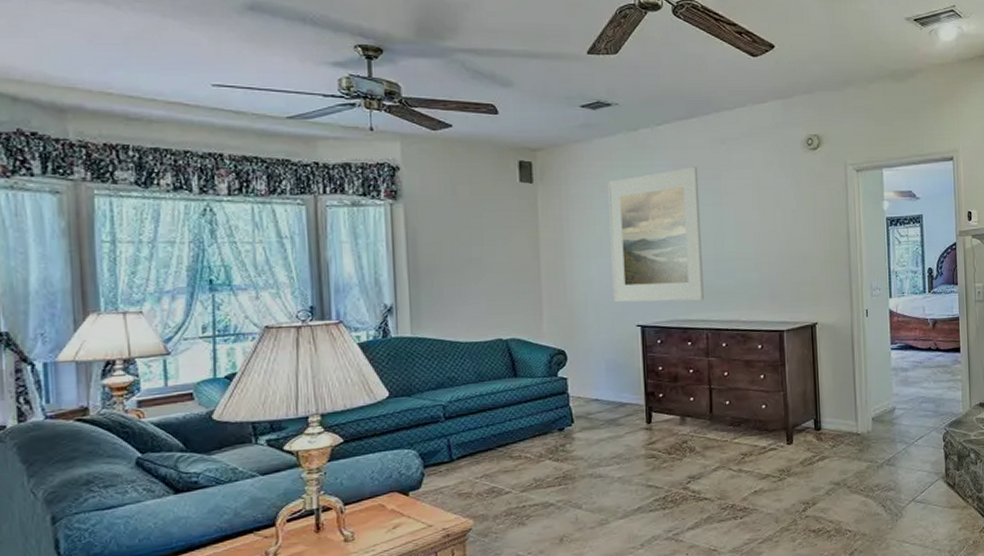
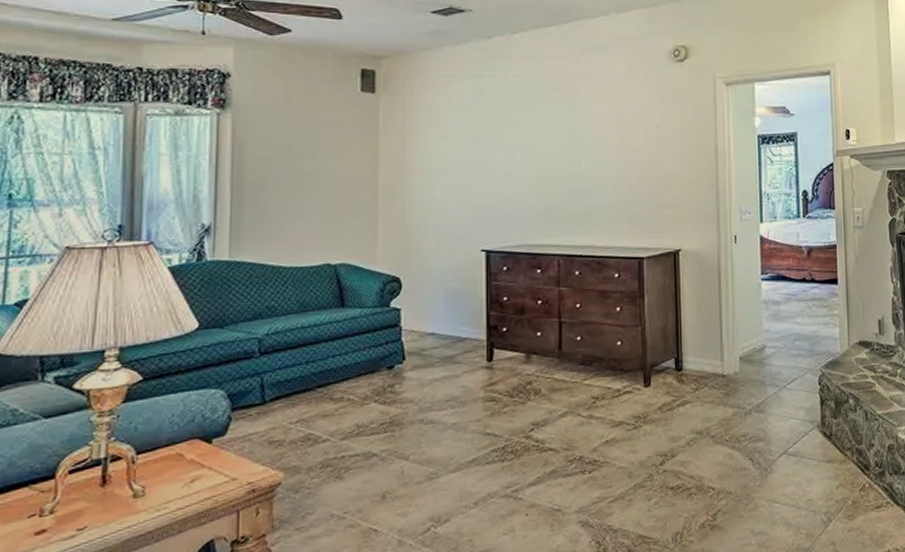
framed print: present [608,167,704,303] -> none [457,78,557,225]

